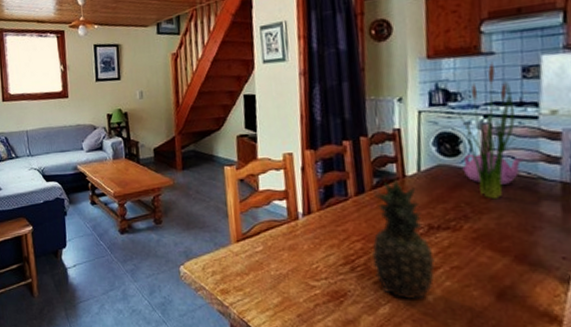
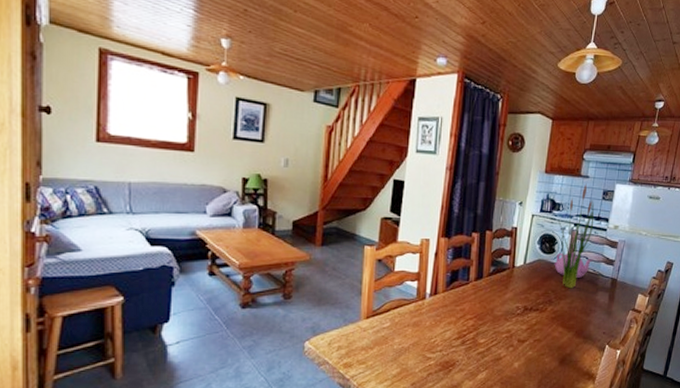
fruit: present [371,179,435,300] -> none [479,269,524,367]

